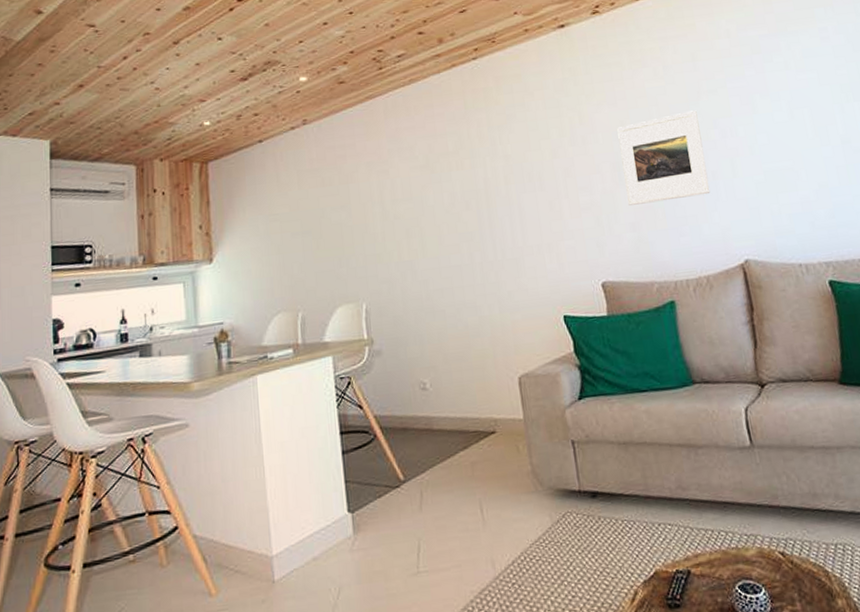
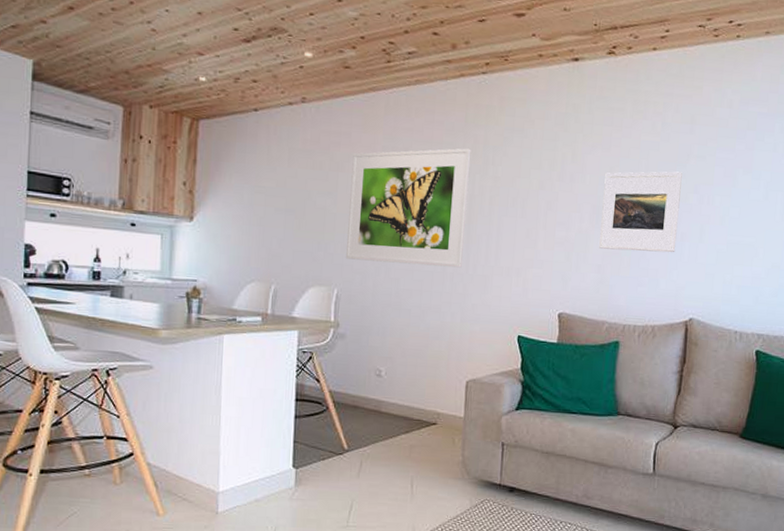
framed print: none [360,133,490,270] -> present [345,148,472,268]

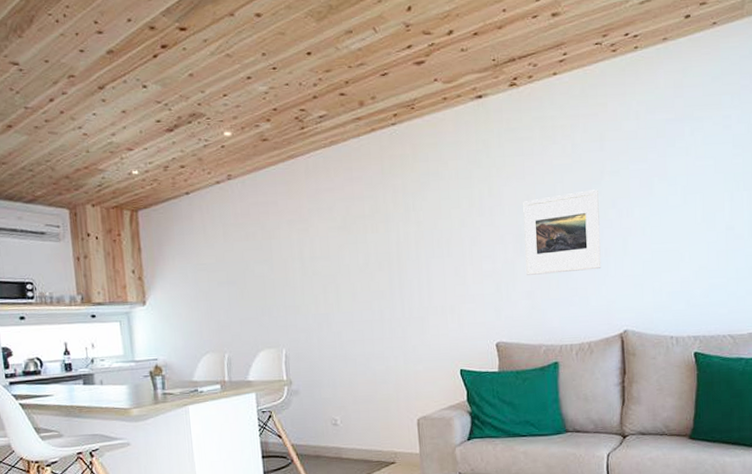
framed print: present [345,148,472,268] -> none [282,198,398,320]

